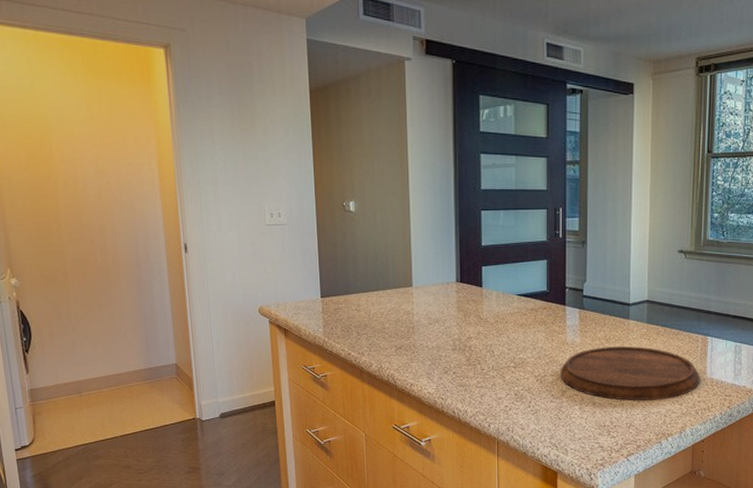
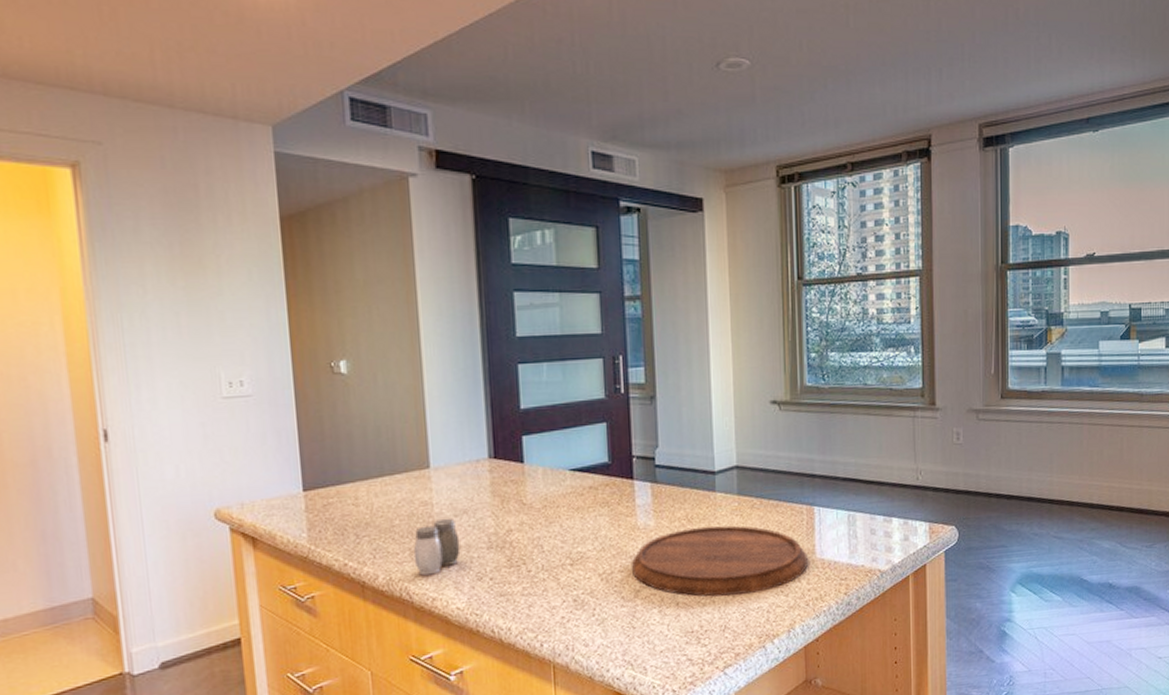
salt and pepper shaker: none [398,325,433,366] -> present [413,518,461,576]

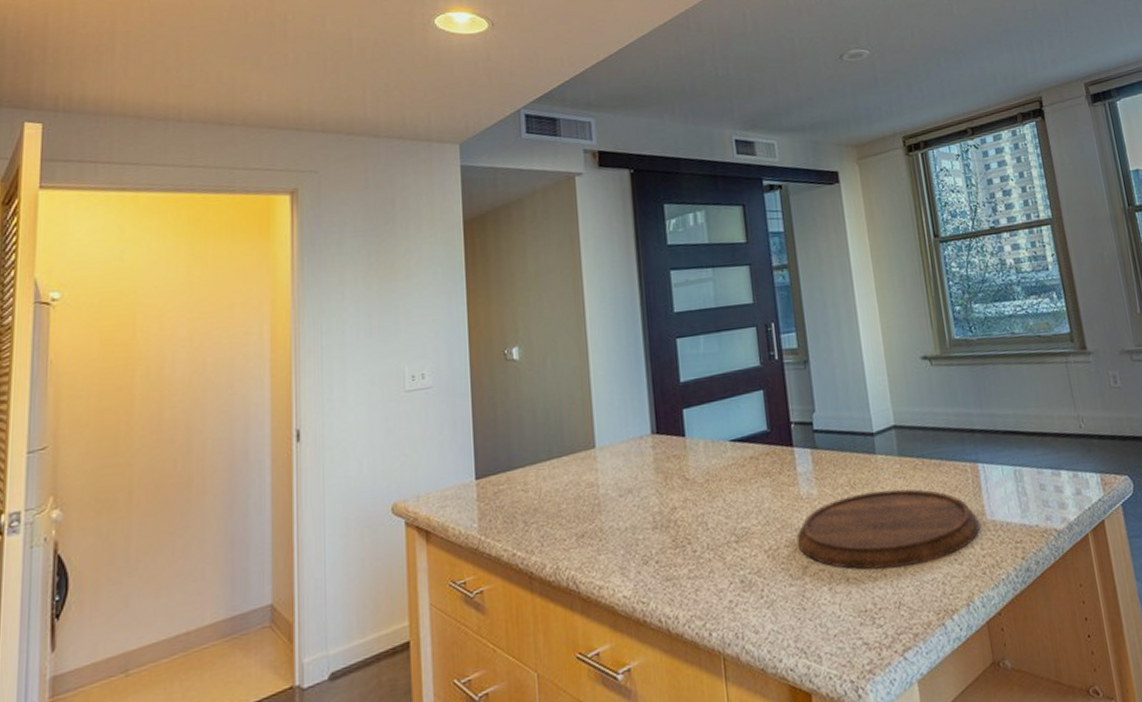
salt and pepper shaker: present [413,518,461,576] -> none [580,498,626,562]

